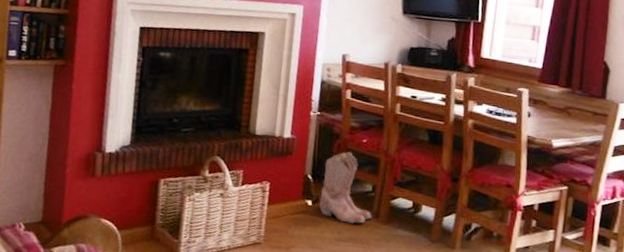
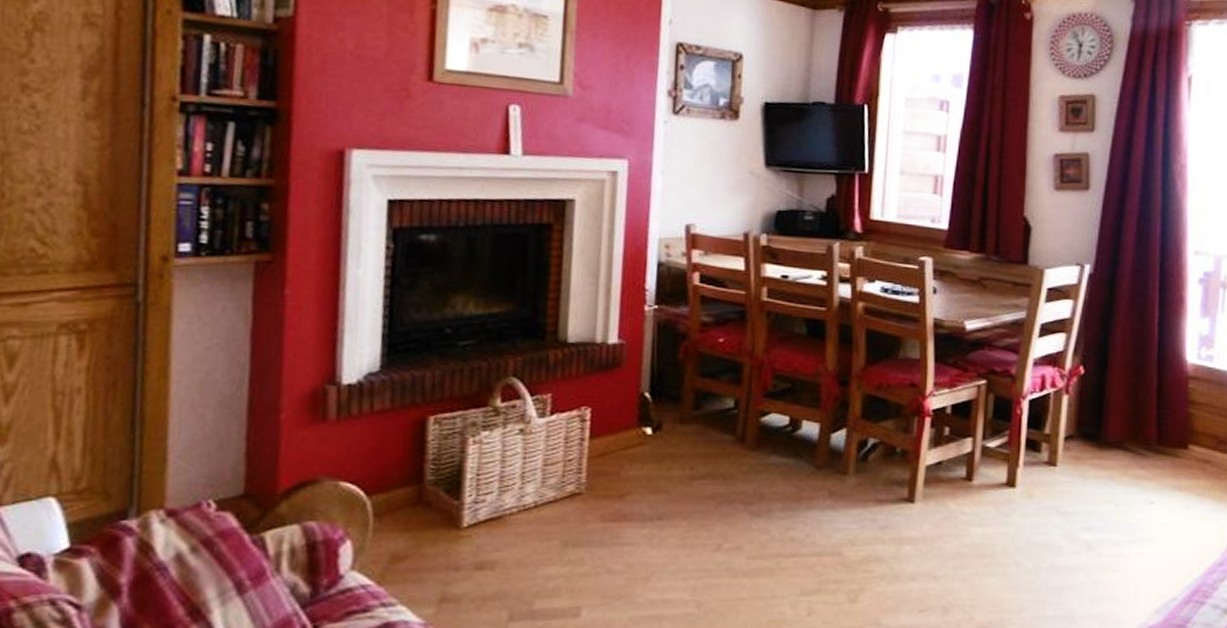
boots: present [319,152,373,224] -> none [662,357,737,454]

